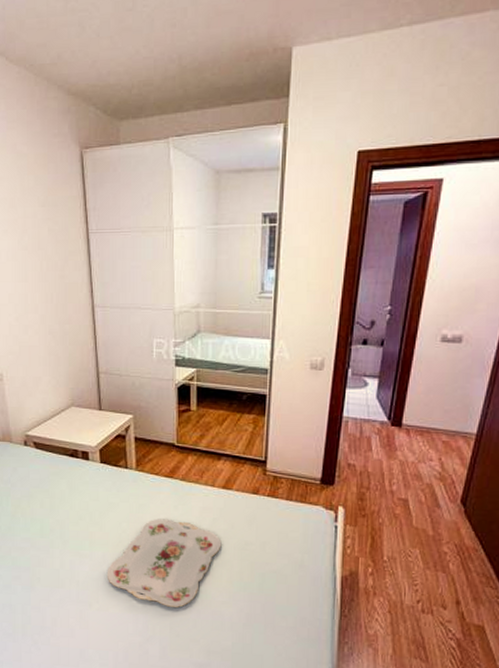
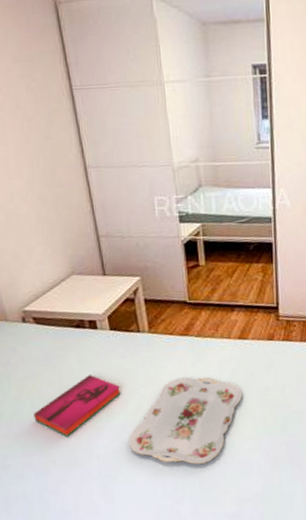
hardback book: none [25,503,104,558] -> present [33,375,121,437]

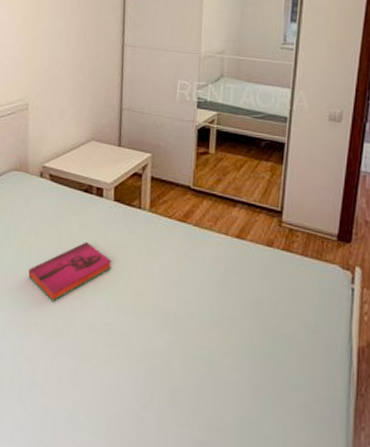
serving tray: present [128,377,243,465] -> none [107,266,232,370]

